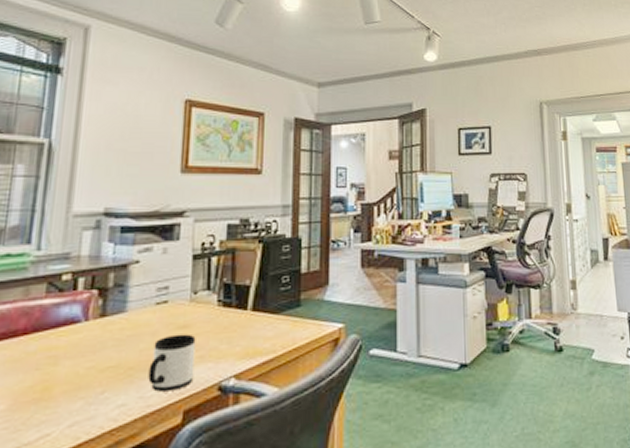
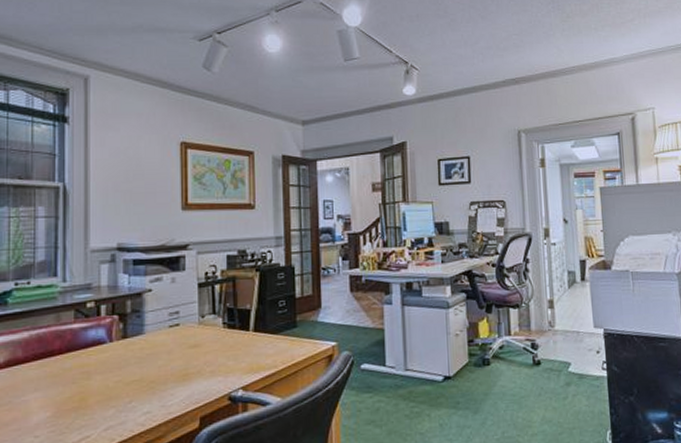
mug: present [148,334,196,392] -> none [167,352,207,401]

